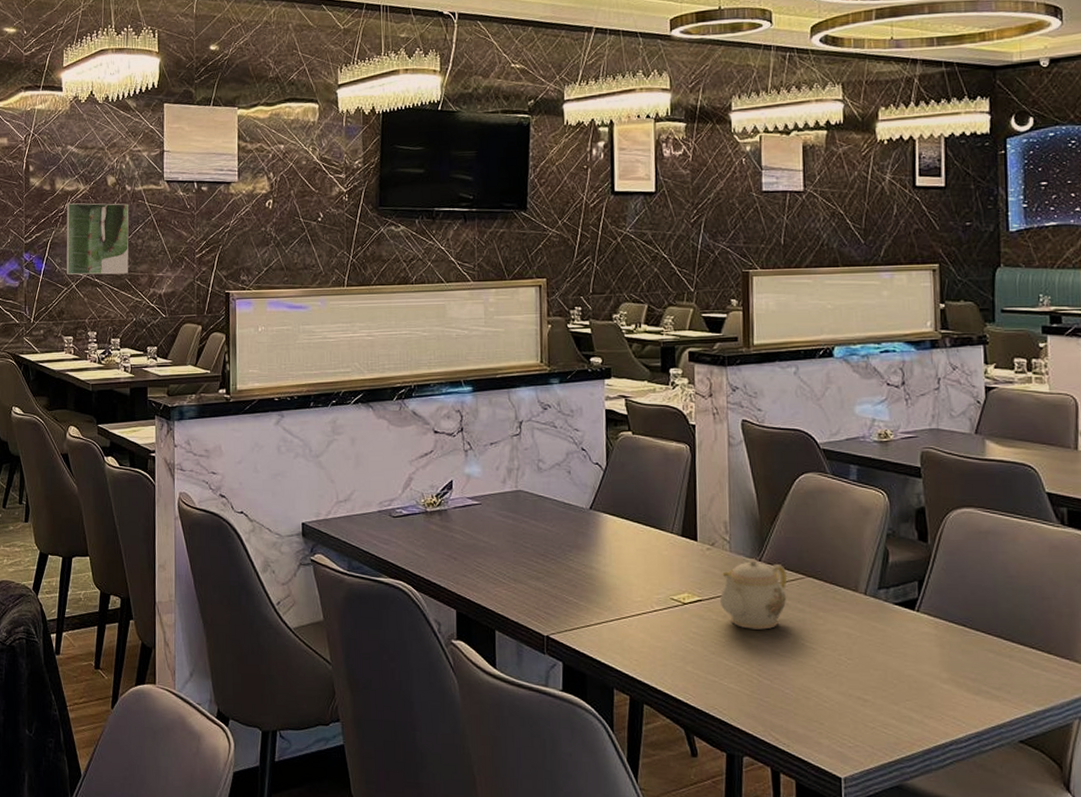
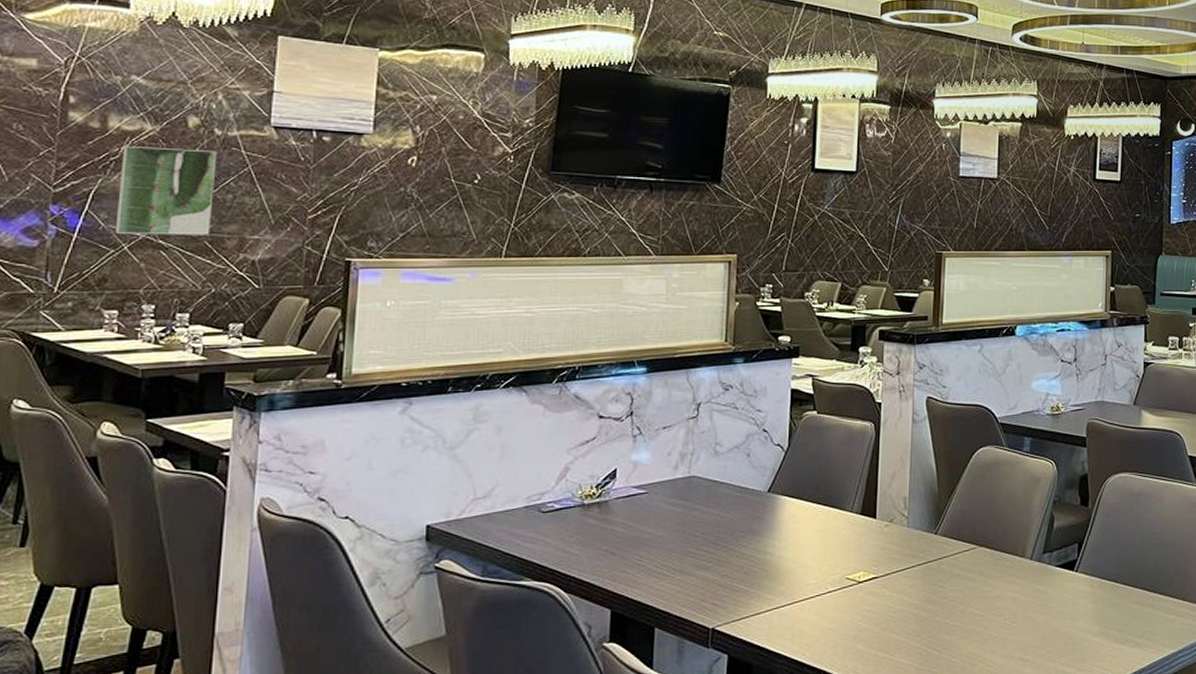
teapot: present [720,559,788,630] -> none [895,532,961,602]

